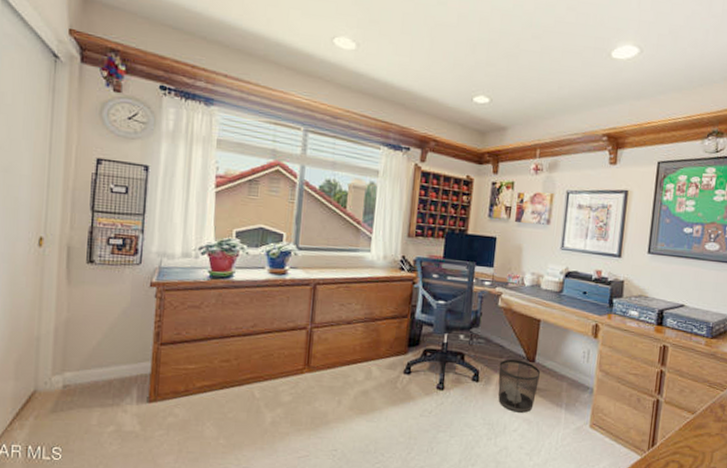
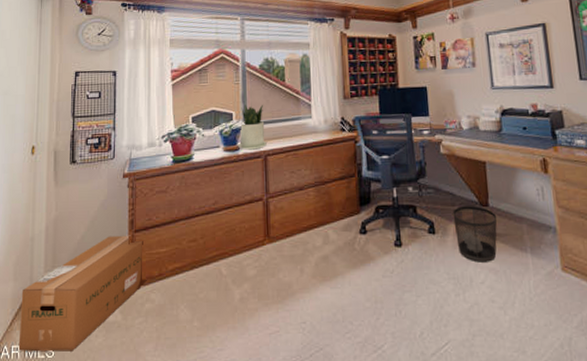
box: none [19,345,173,456] -> present [18,235,148,352]
planter: none [285,227,318,277] -> present [237,105,267,150]

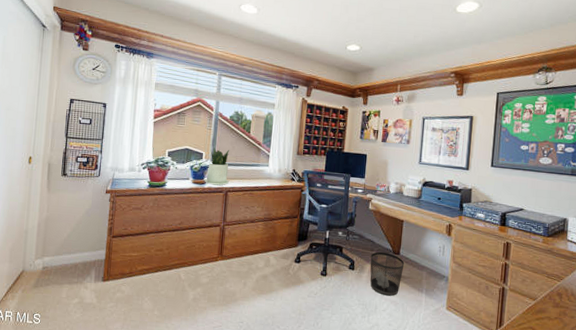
box: present [18,235,148,352] -> none [11,237,121,321]

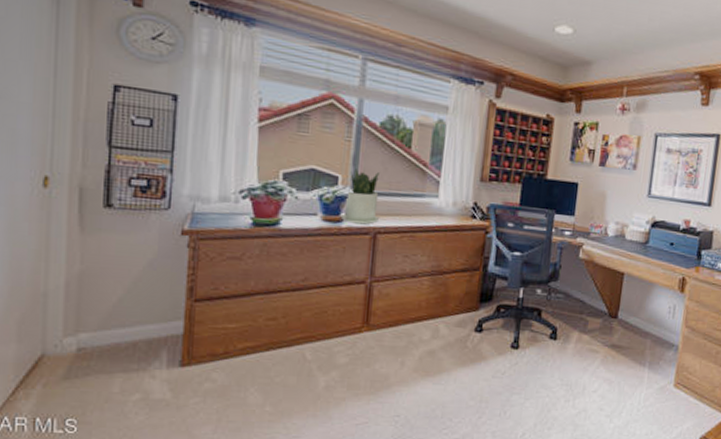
waste bin: present [370,252,405,296] -> none [577,315,624,373]

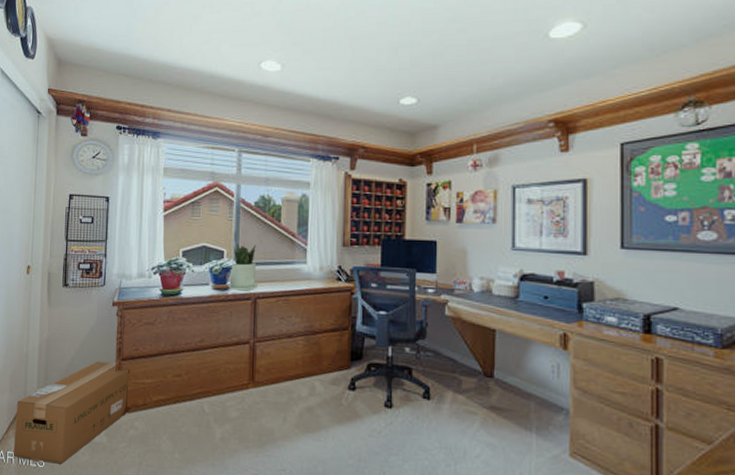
box: none [25,302,210,428] -> present [13,361,133,464]

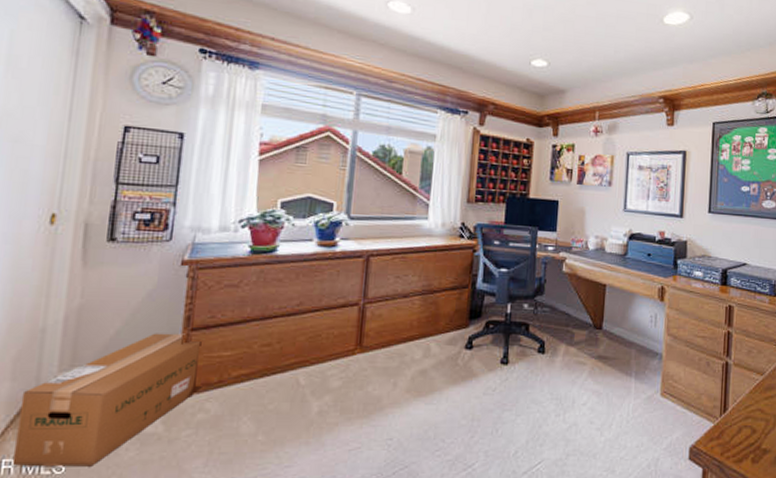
planter: present [227,243,257,291] -> none [335,195,372,248]

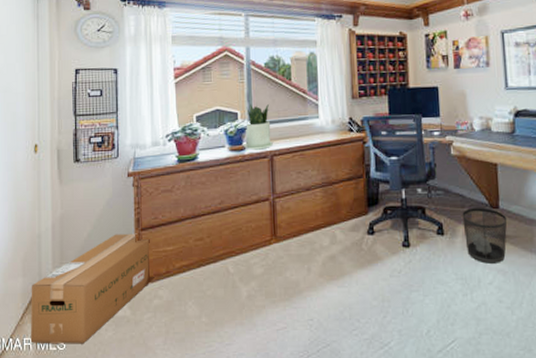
planter: none [335,195,372,248] -> present [243,104,273,150]
waste bin: none [565,327,609,384] -> present [462,208,508,264]

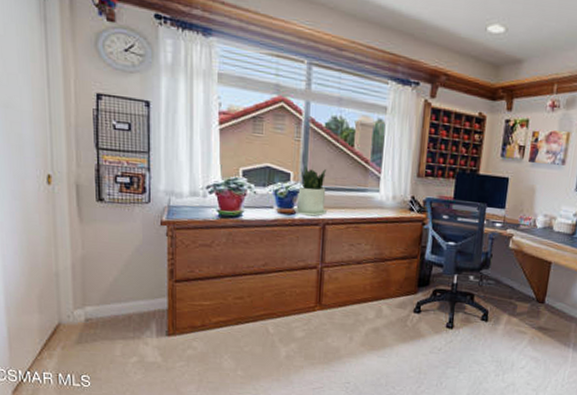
box: present [30,233,156,344] -> none [49,282,190,384]
waste bin: present [462,208,508,264] -> none [506,300,550,352]

